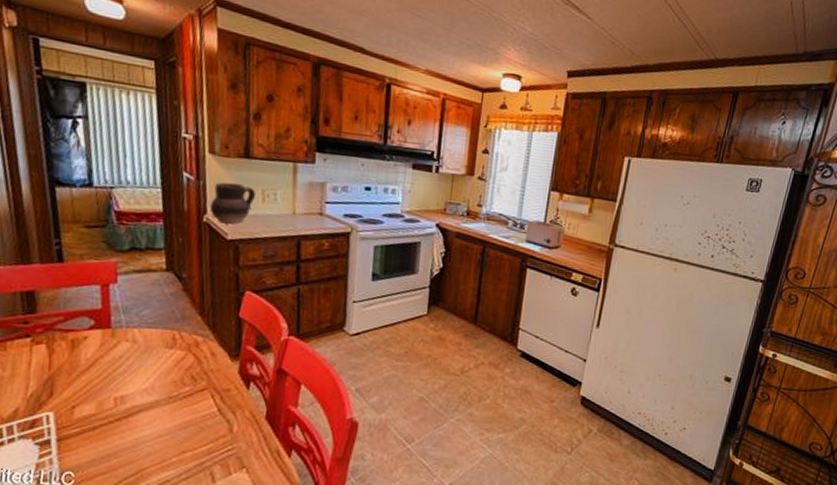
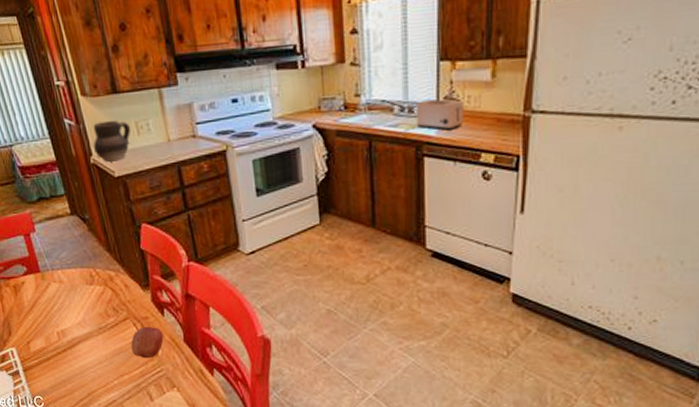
fruit: none [202,400,243,435] -> present [131,327,164,359]

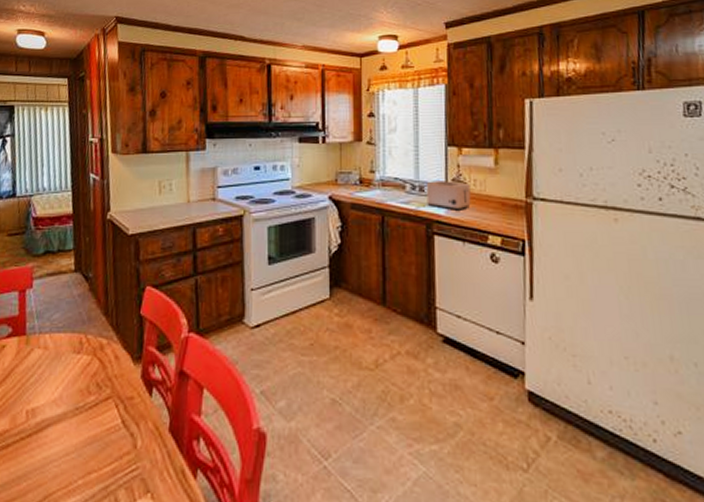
ceramic jug: present [93,120,131,162] -> none [113,178,154,219]
fruit: present [131,327,164,359] -> none [107,409,147,452]

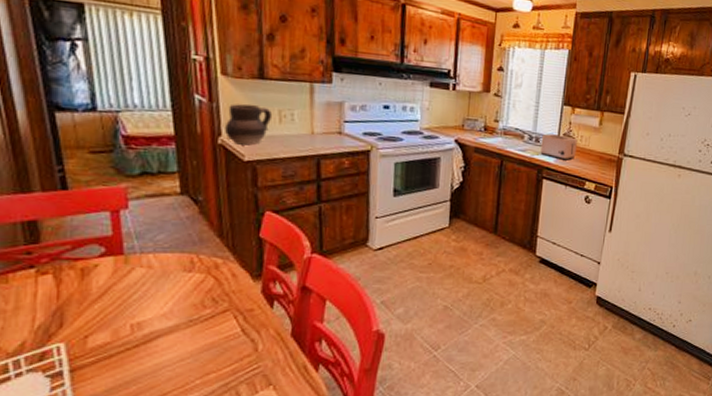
ceramic jug: none [113,178,154,219] -> present [225,104,273,146]

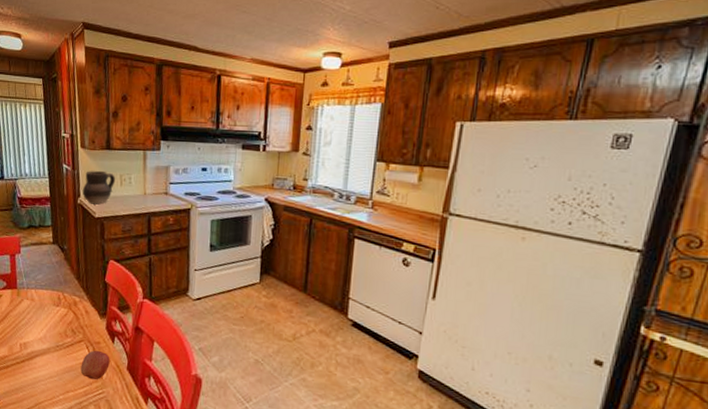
fruit: none [226,320,268,355] -> present [80,350,110,380]
toaster: present [540,134,577,161] -> none [351,191,393,220]

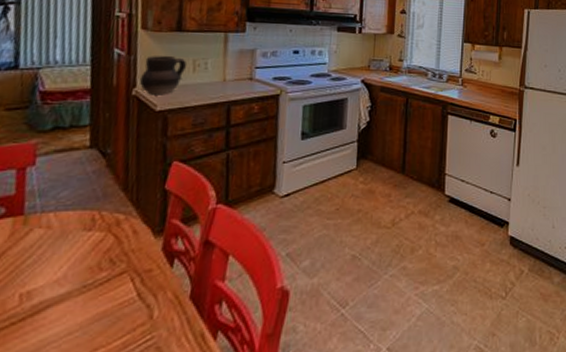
fruit: present [80,350,110,380] -> none [119,282,166,324]

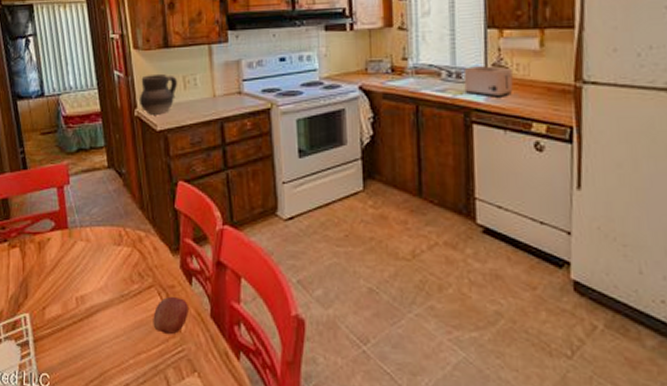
fruit: none [119,282,166,324] -> present [153,297,188,335]
toaster: none [444,70,479,95] -> present [463,66,513,98]

